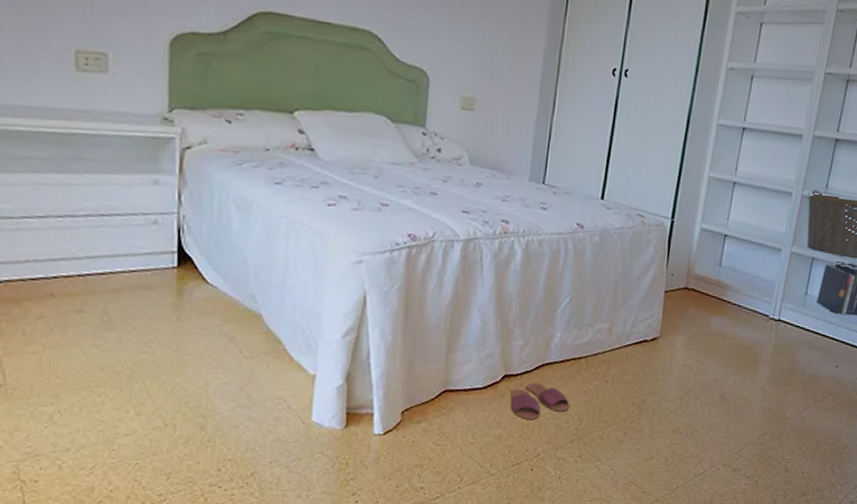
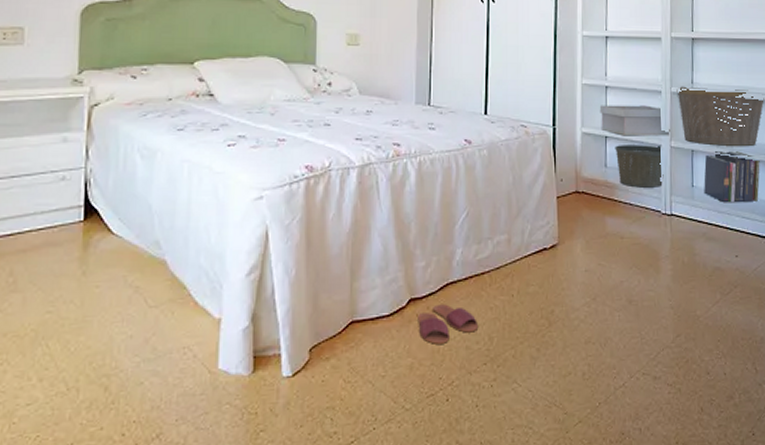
decorative box: none [721,201,794,241] -> present [599,105,670,136]
basket: none [732,245,780,292] -> present [615,145,664,188]

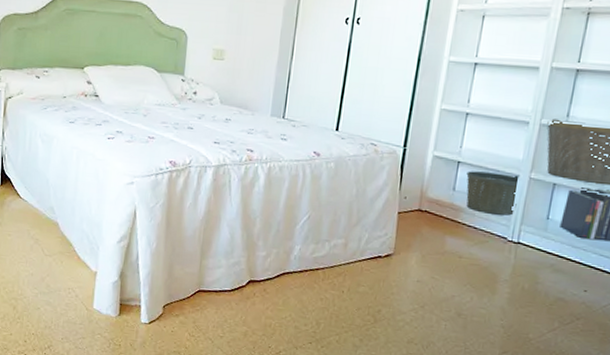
slippers: present [418,304,479,346] -> none [255,288,309,321]
decorative box: present [599,105,670,136] -> none [454,131,532,168]

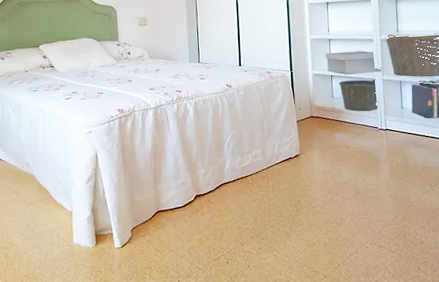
decorative box: none [454,131,532,168] -> present [325,50,382,75]

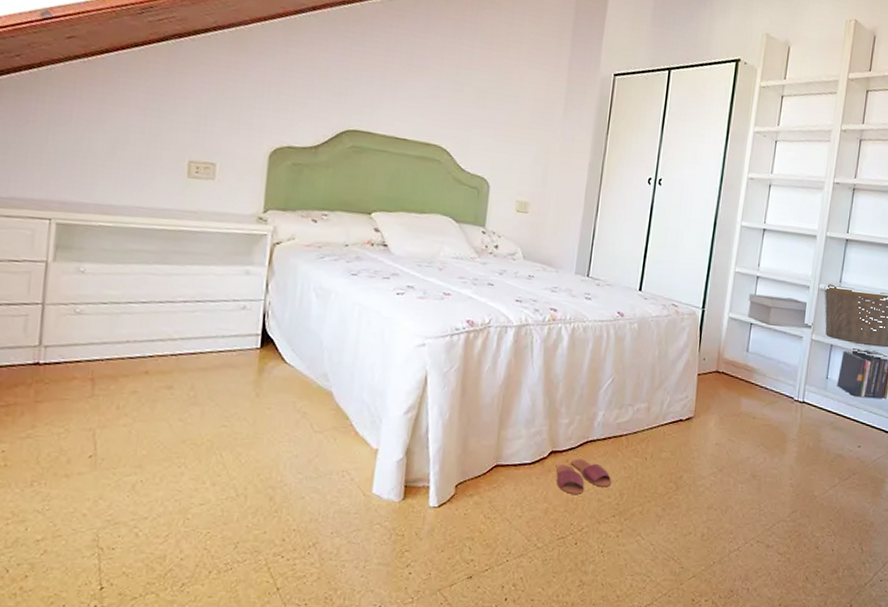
slippers: none [202,198,246,226] -> present [556,459,612,495]
basket: present [339,79,379,111] -> none [758,332,802,376]

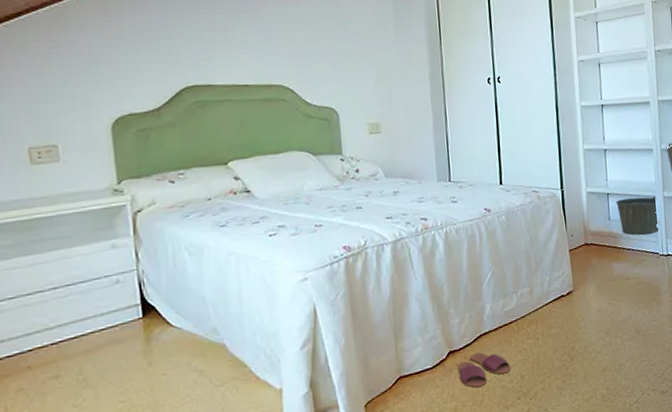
decorative box: present [747,293,813,329] -> none [600,163,663,192]
basket: none [758,332,802,376] -> present [616,197,660,235]

